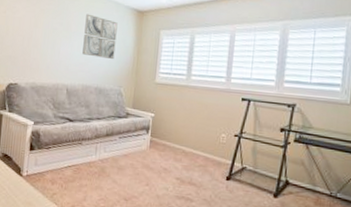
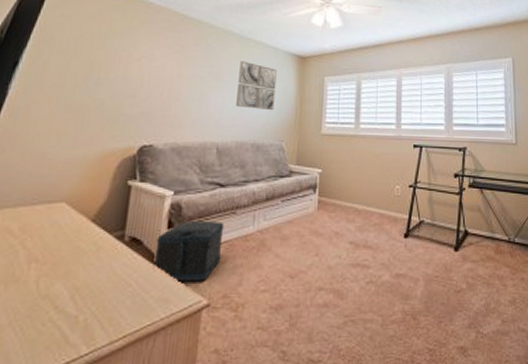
ottoman: none [20,146,73,194] -> present [153,220,225,282]

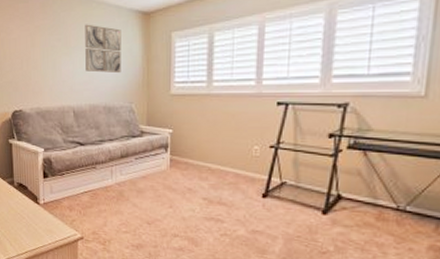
ottoman: present [153,220,225,282] -> none [37,172,88,220]

